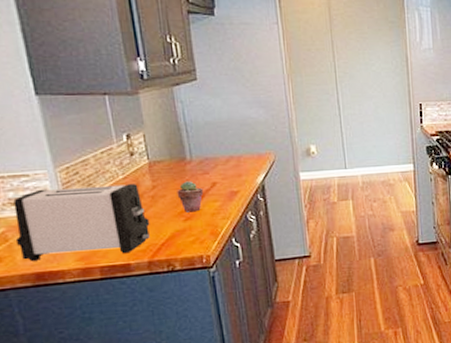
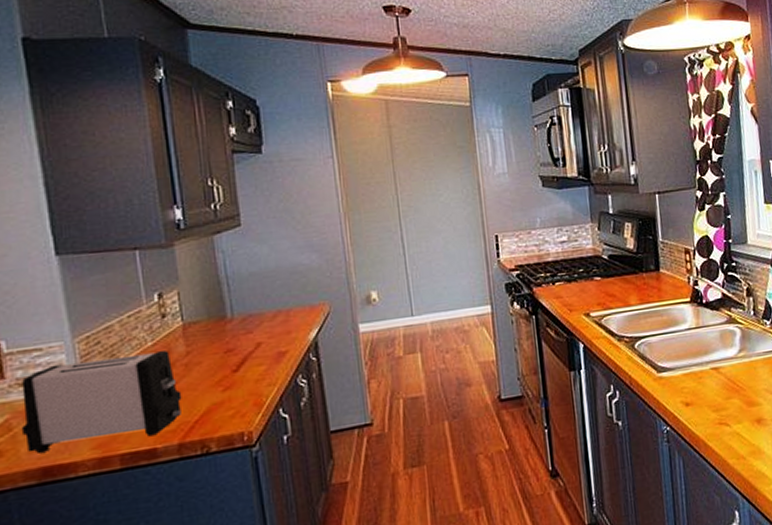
potted succulent: present [177,181,204,213] -> none [215,342,247,381]

